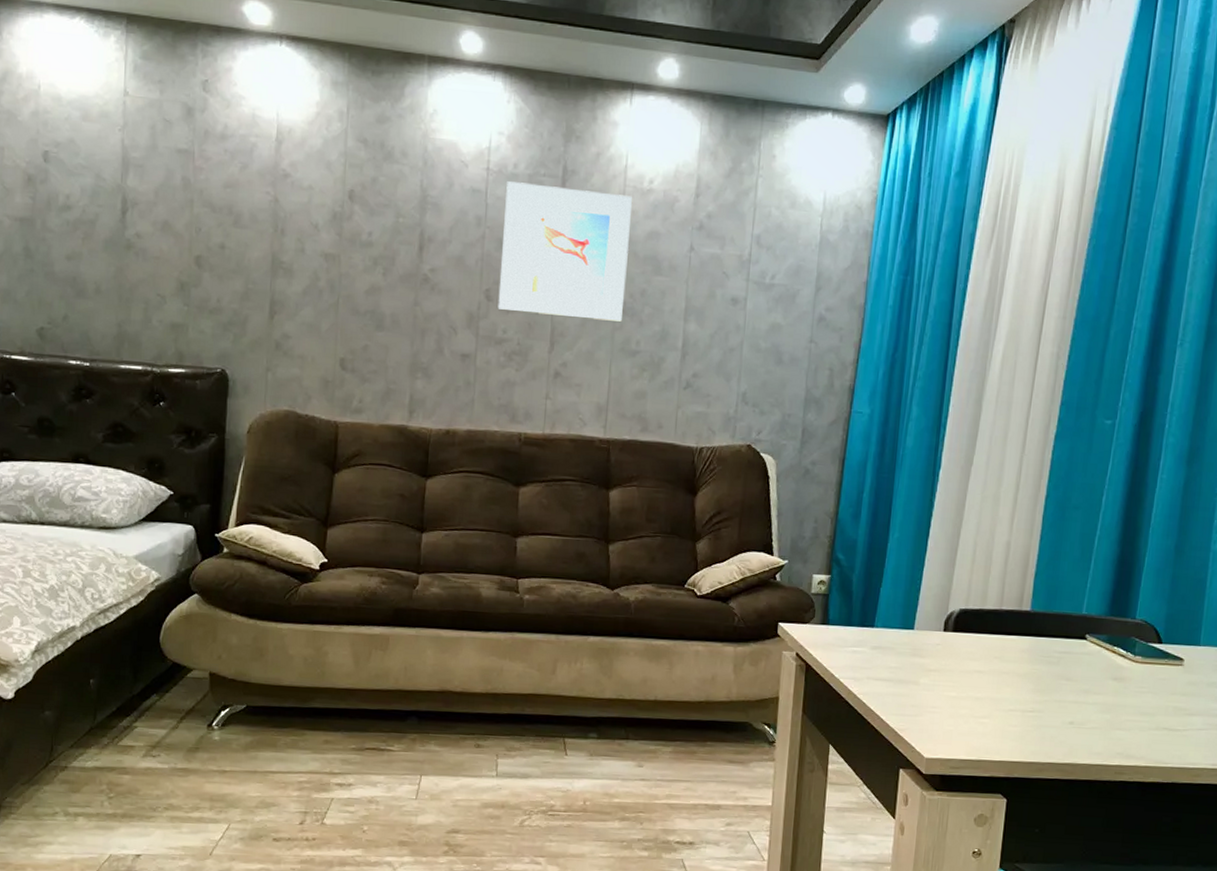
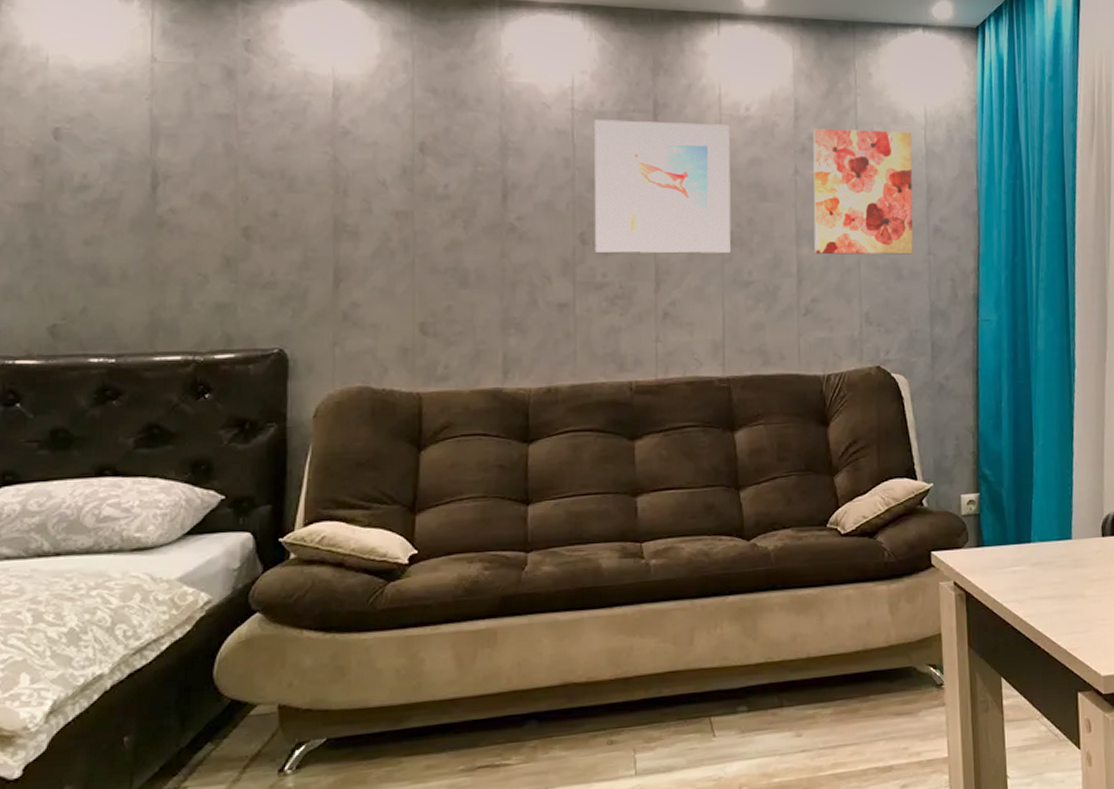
wall art: none [701,207,808,341] -> present [812,128,913,255]

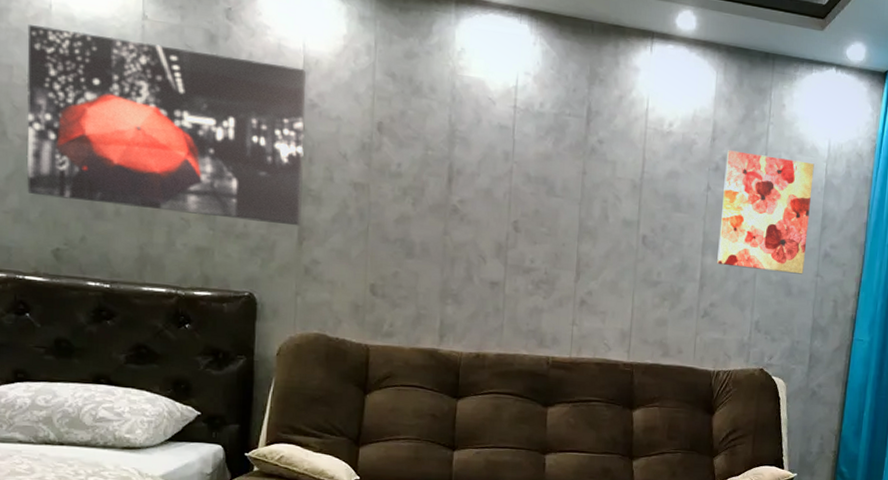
wall art: none [18,82,337,268] -> present [26,25,307,226]
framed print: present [594,120,731,254] -> none [525,119,654,254]

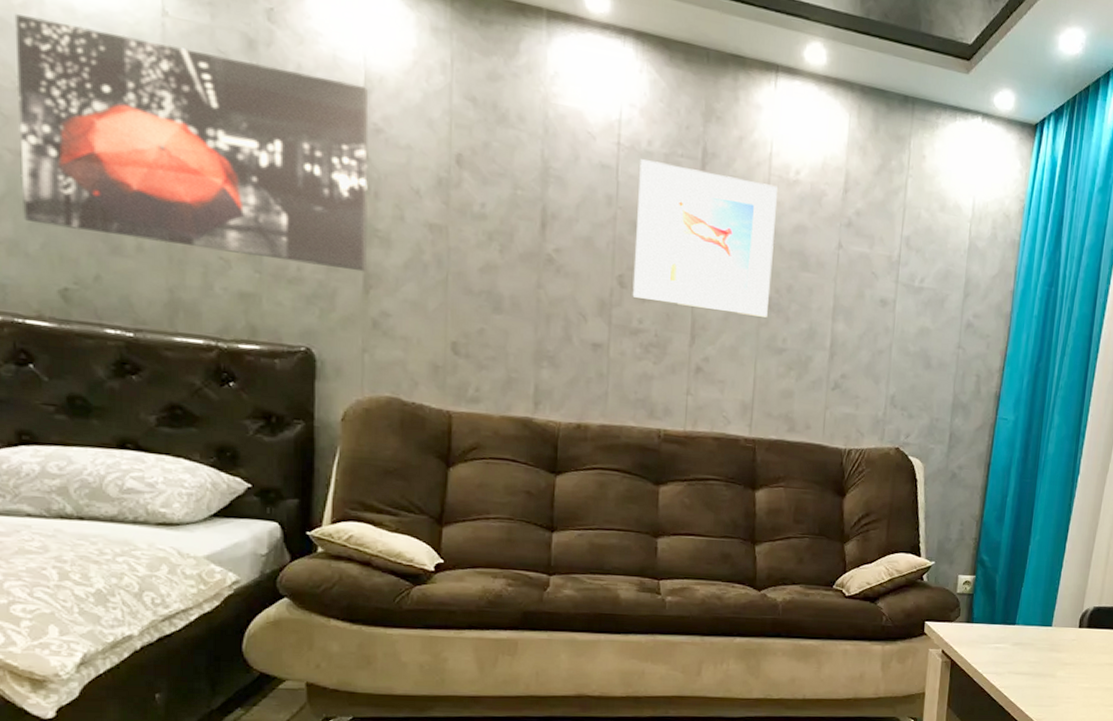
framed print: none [525,119,654,254] -> present [632,159,779,318]
wall art: present [717,150,814,274] -> none [849,204,957,346]

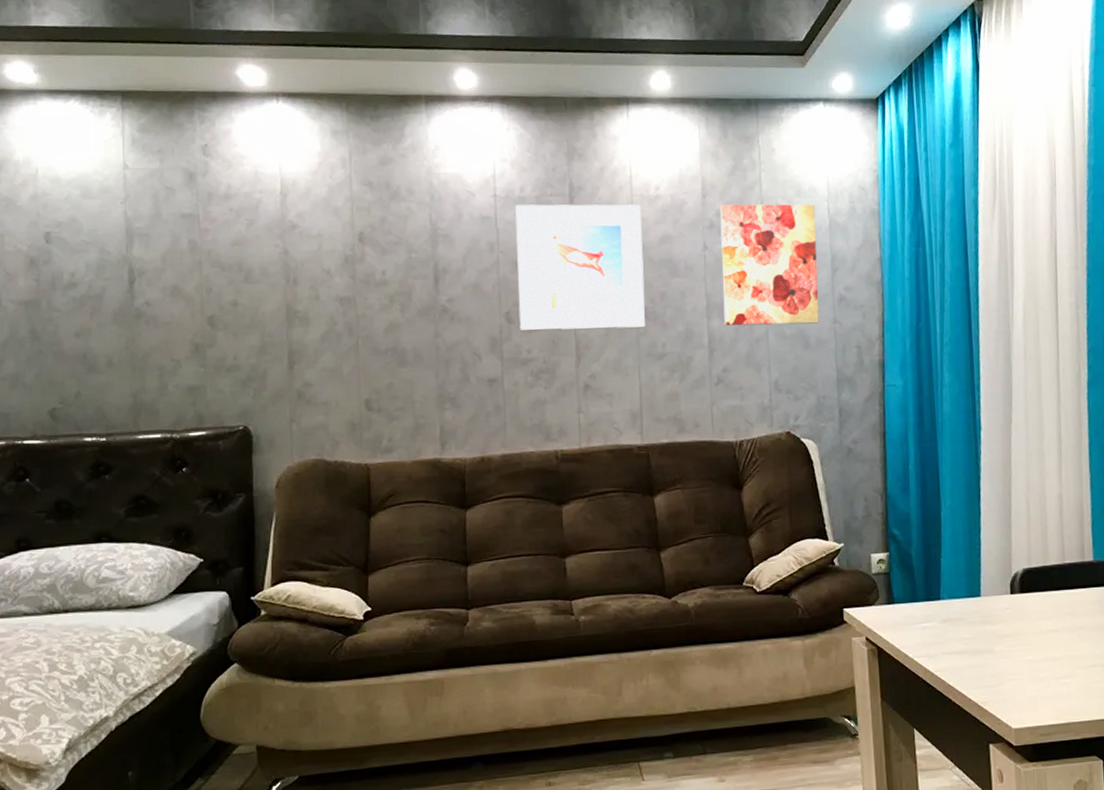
wall art: present [14,14,369,272] -> none [16,190,290,358]
wall art: none [849,204,957,346] -> present [719,204,819,326]

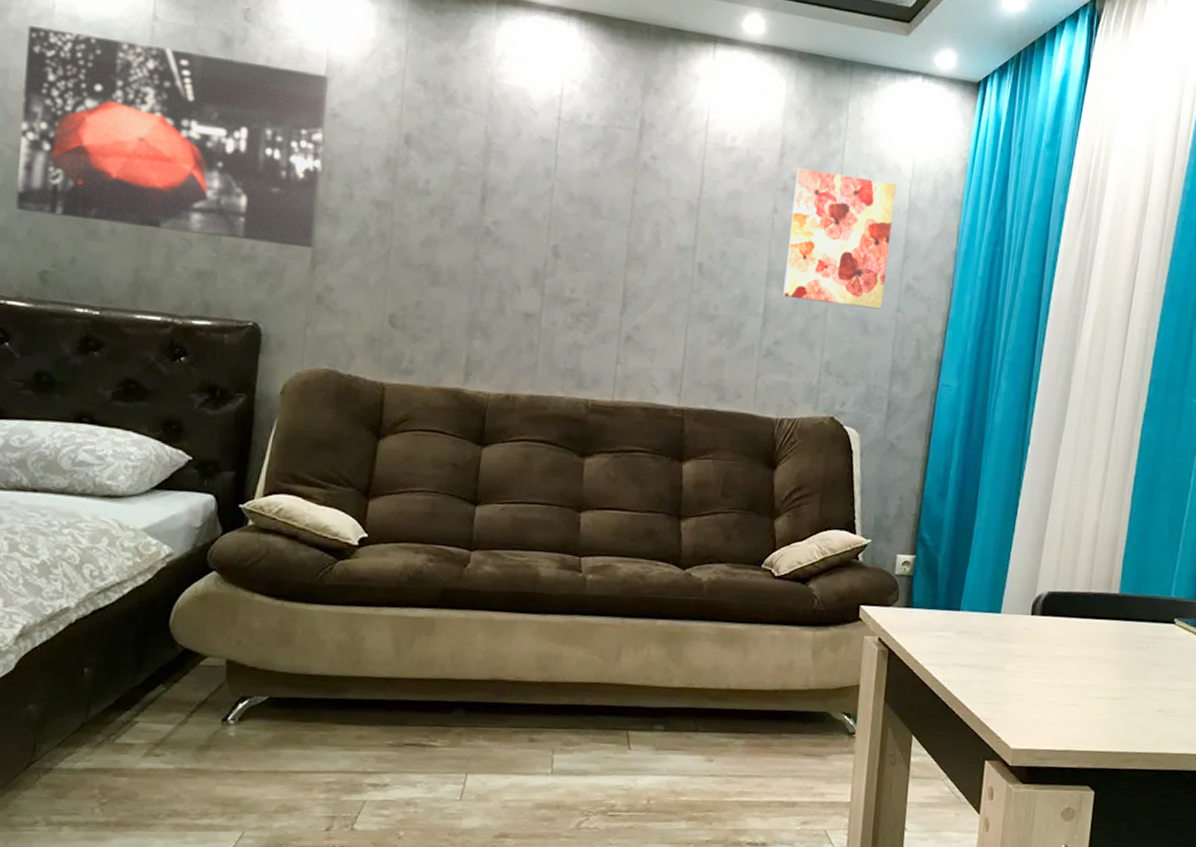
wall art: none [16,190,290,358] -> present [15,26,329,249]
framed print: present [515,204,646,331] -> none [566,132,714,284]

